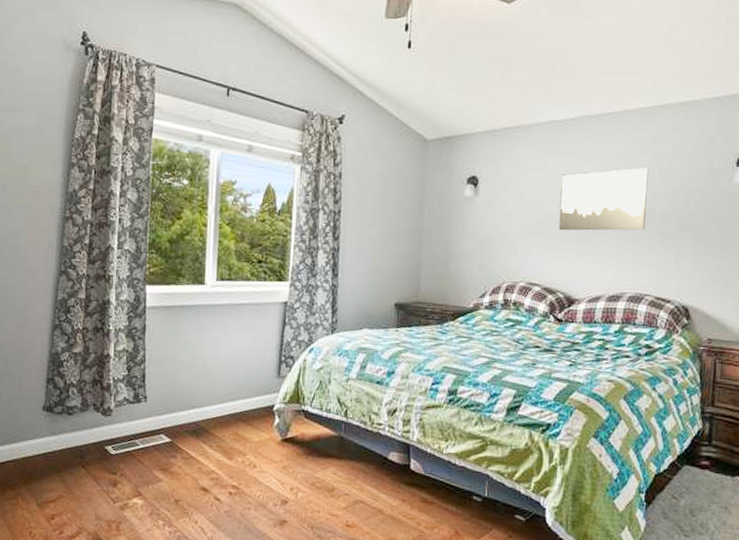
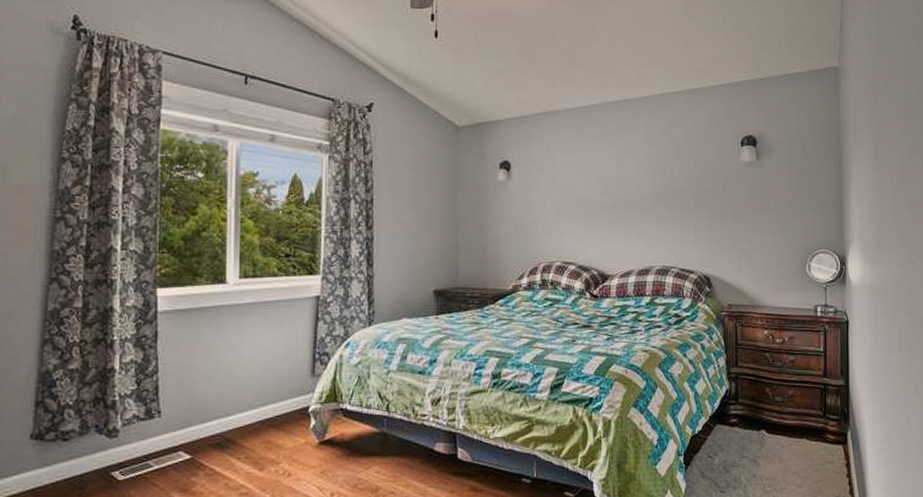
wall art: present [558,167,649,231] -> none [589,149,667,211]

